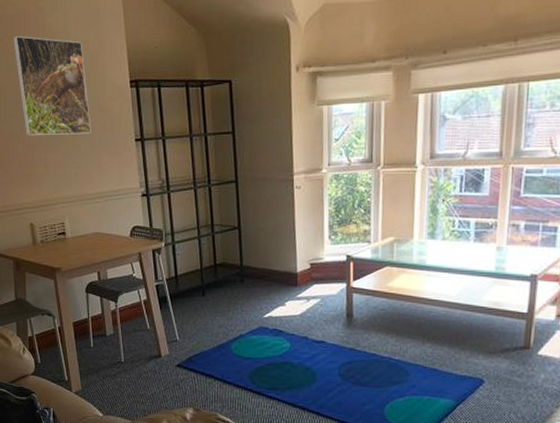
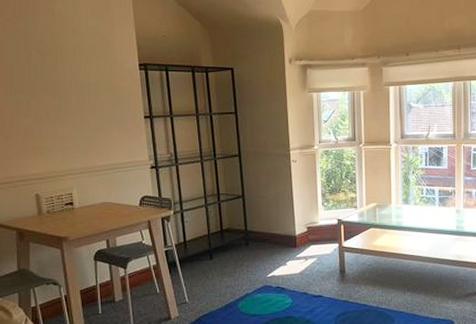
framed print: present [13,35,91,136] -> none [21,17,101,111]

